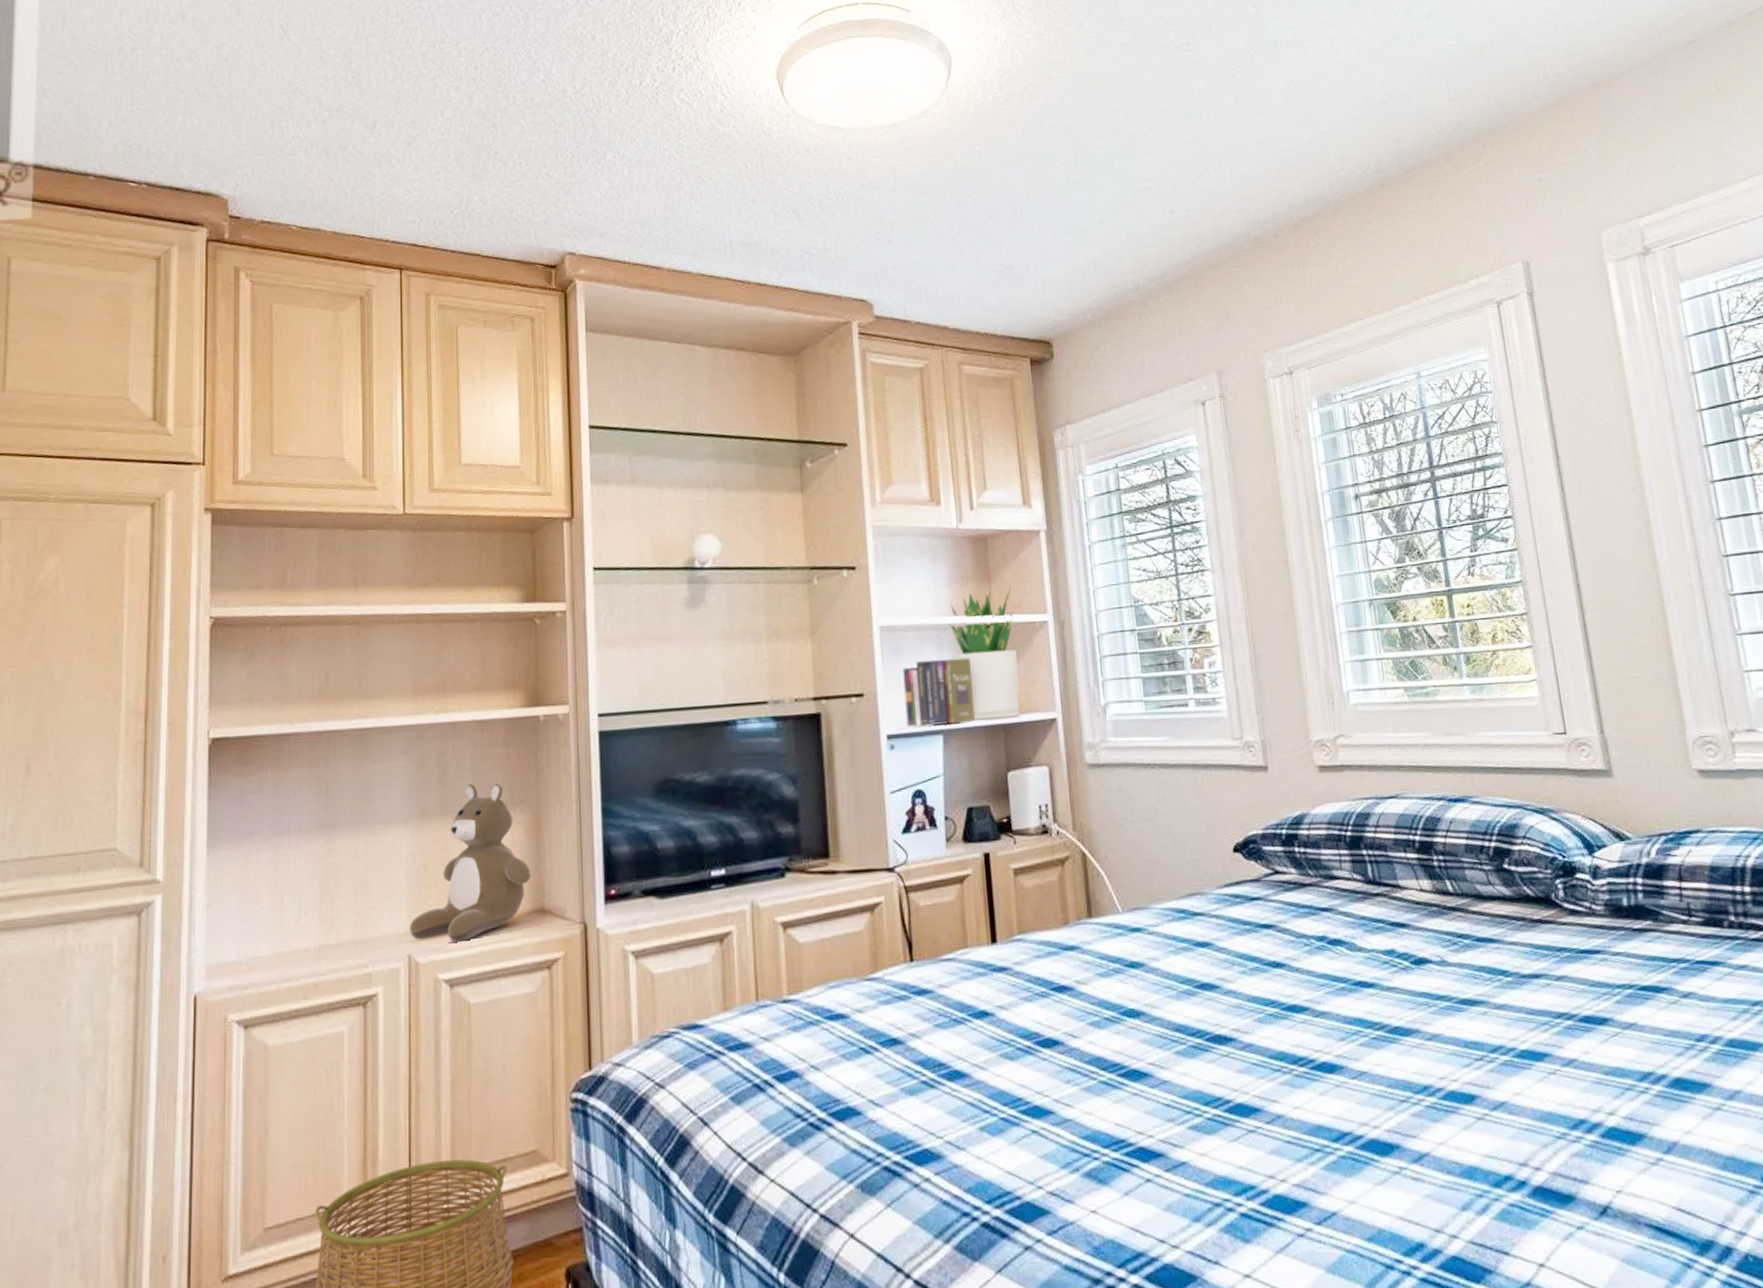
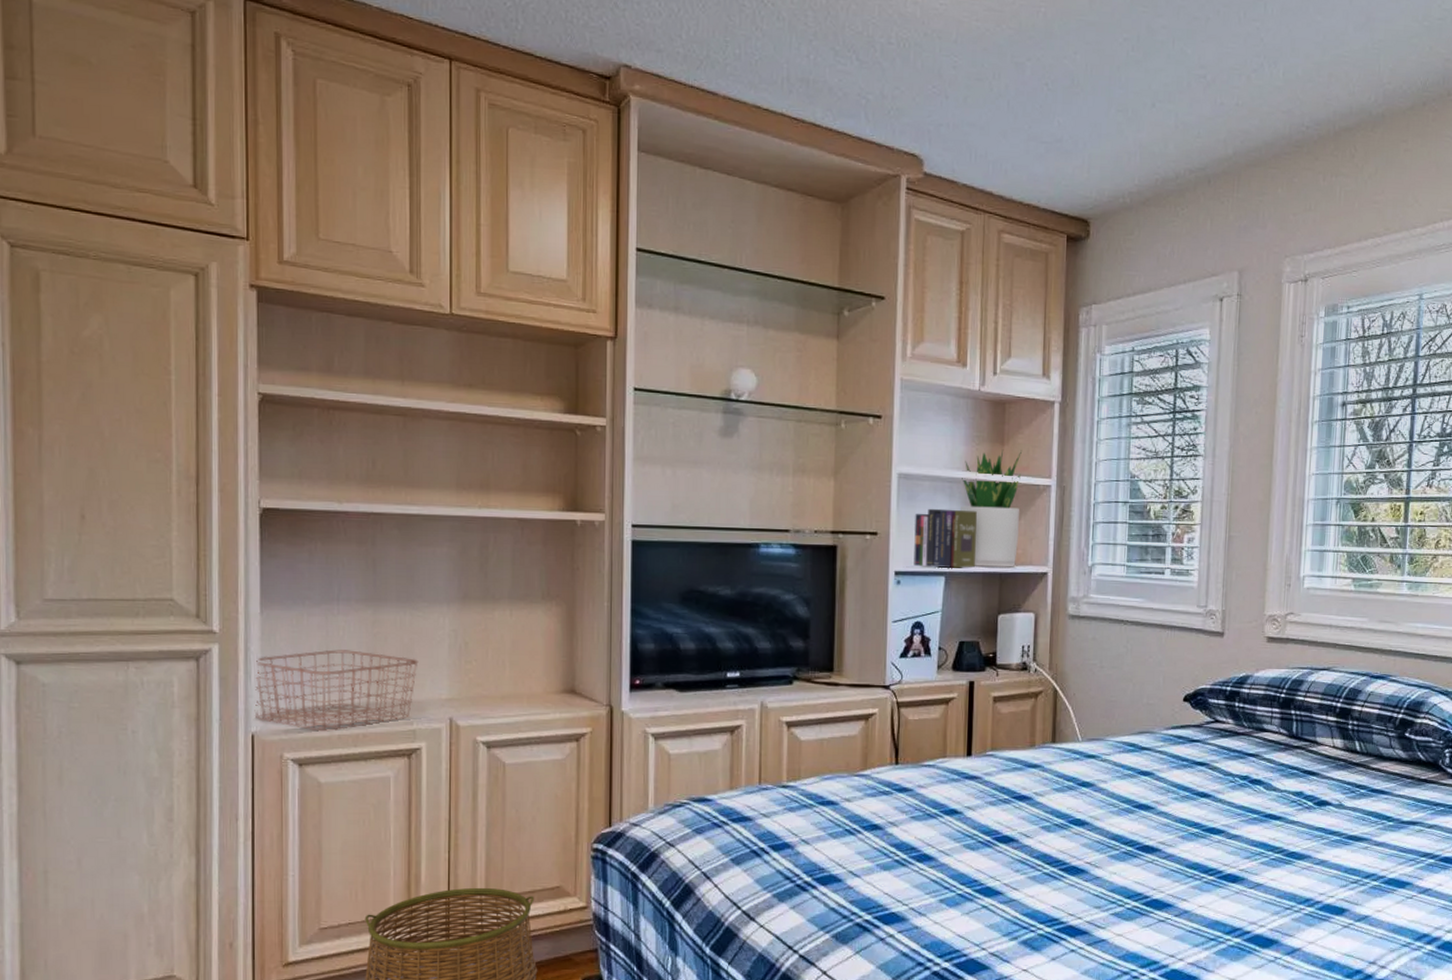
basket: none [197,886,374,986] -> present [254,650,419,732]
teddy bear: present [409,783,531,943] -> none [451,574,564,712]

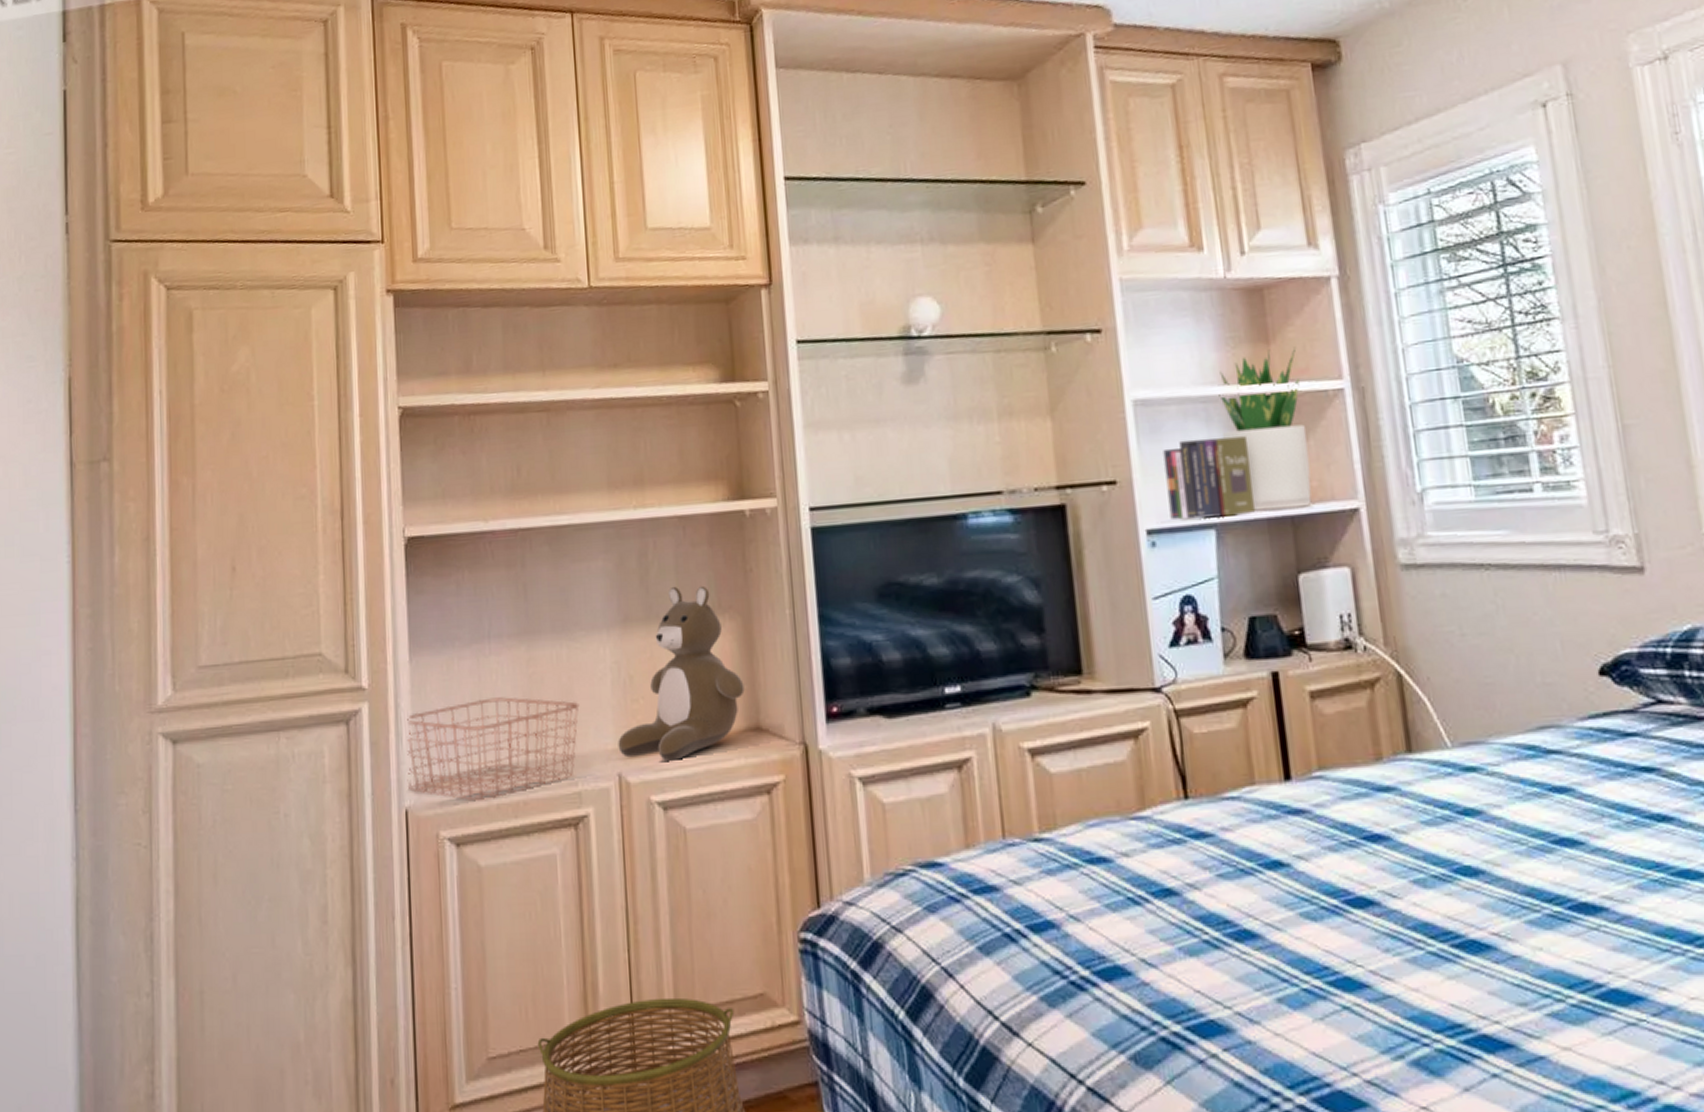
teddy bear: none [451,574,564,712] -> present [618,585,745,762]

